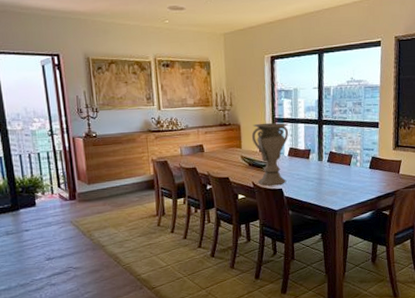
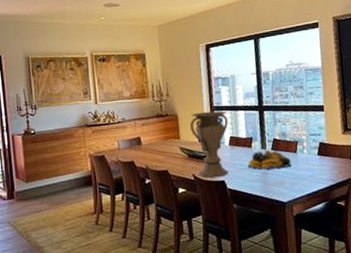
fruit bowl: none [304,162,345,180] -> present [248,150,292,170]

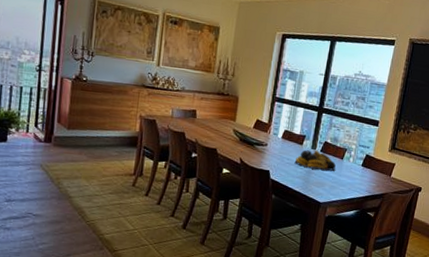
vase: present [189,110,229,178] -> none [246,99,288,166]

